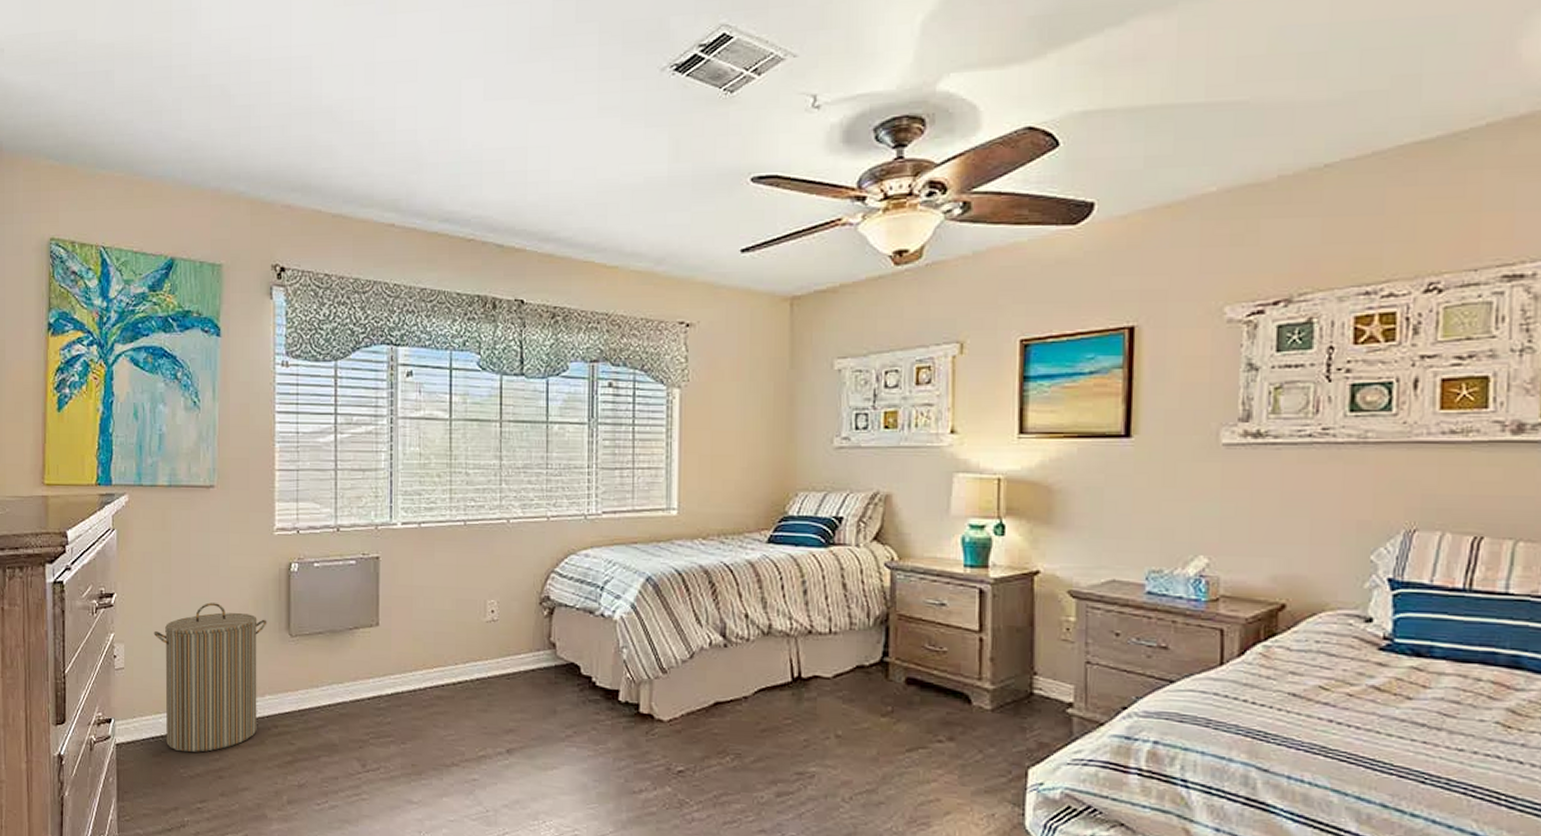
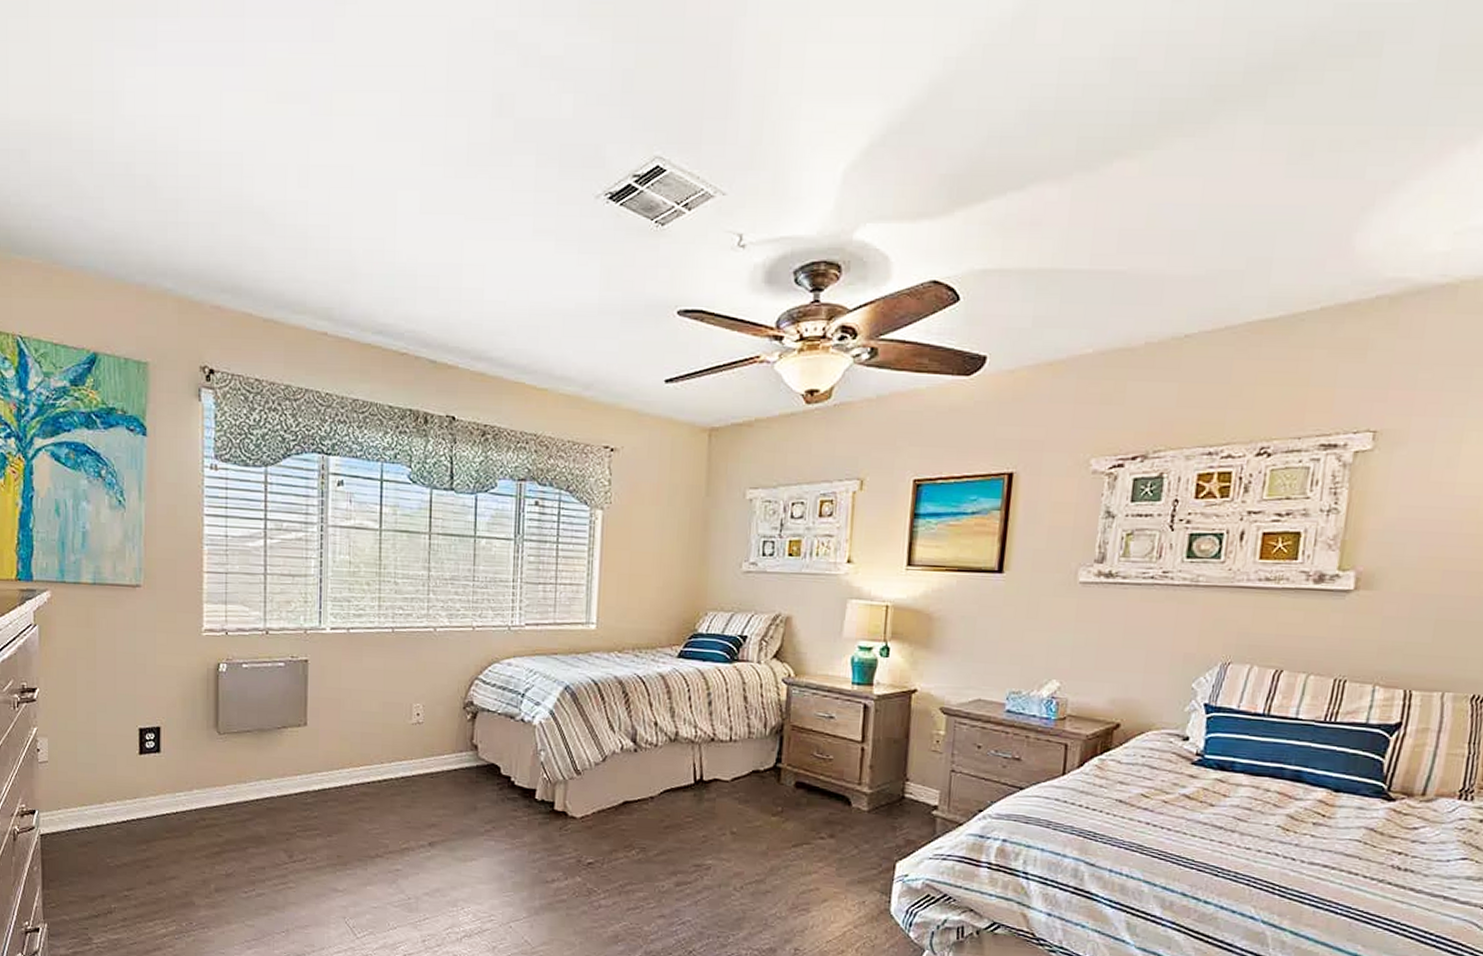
laundry hamper: present [153,602,267,753] -> none [78,699,195,843]

